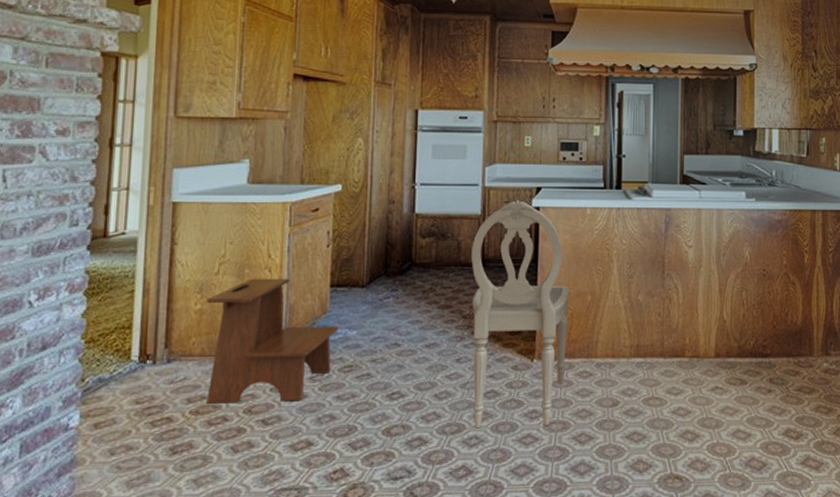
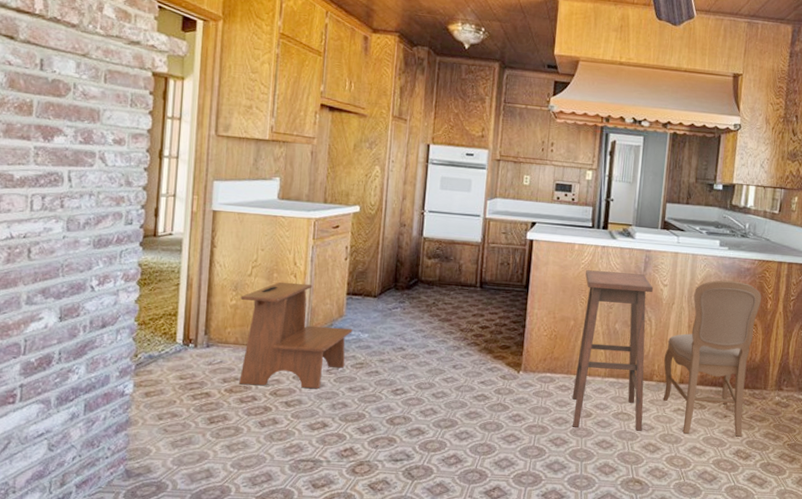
dining chair: present [471,199,570,429] -> none [465,231,556,429]
bar stool: none [595,236,678,419] -> present [572,270,653,431]
dining chair: none [696,235,798,416] -> present [663,280,762,437]

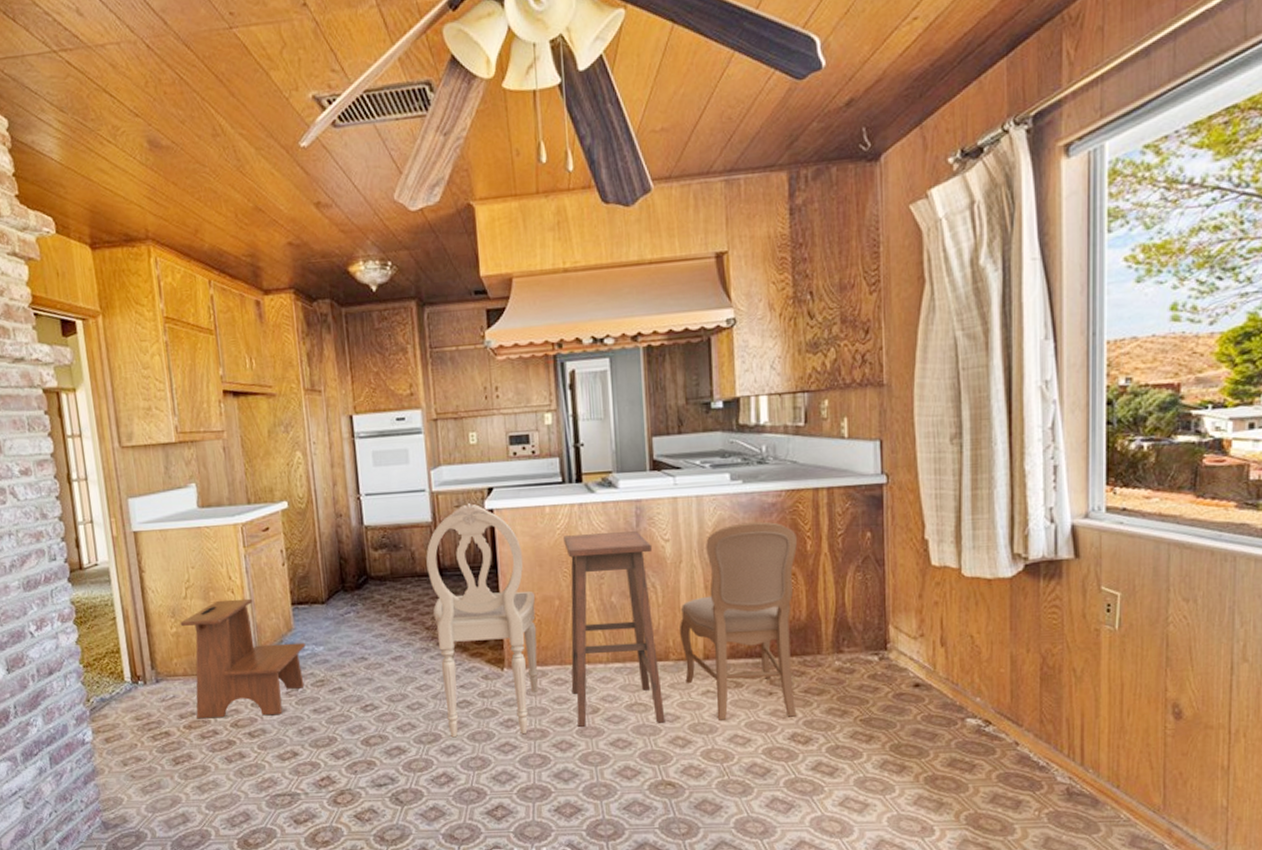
dining chair: none [465,231,556,429] -> present [426,502,539,738]

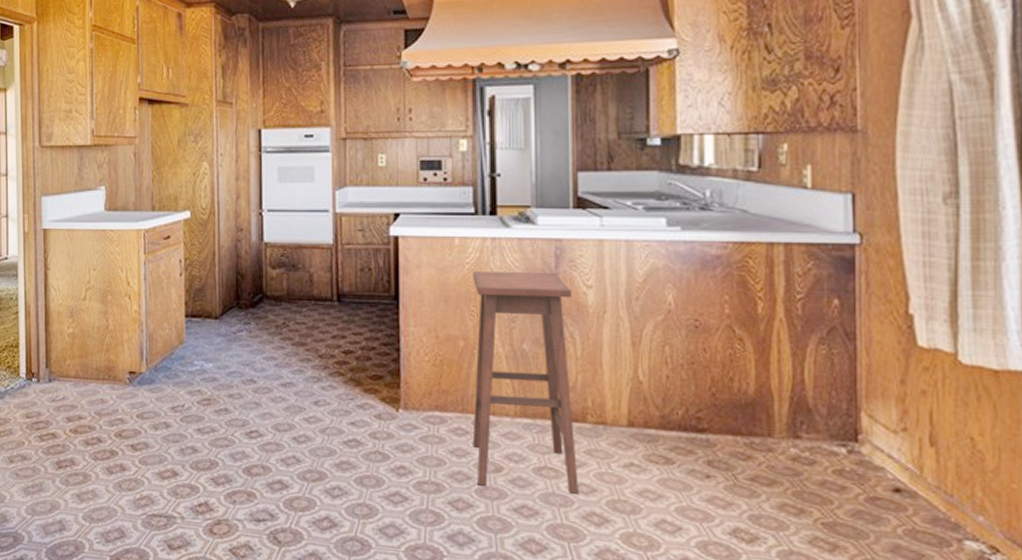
step stool: present [180,598,306,719] -> none [77,305,195,430]
dining chair: present [426,502,539,738] -> none [325,227,439,486]
dining chair: present [680,521,798,720] -> none [601,275,747,509]

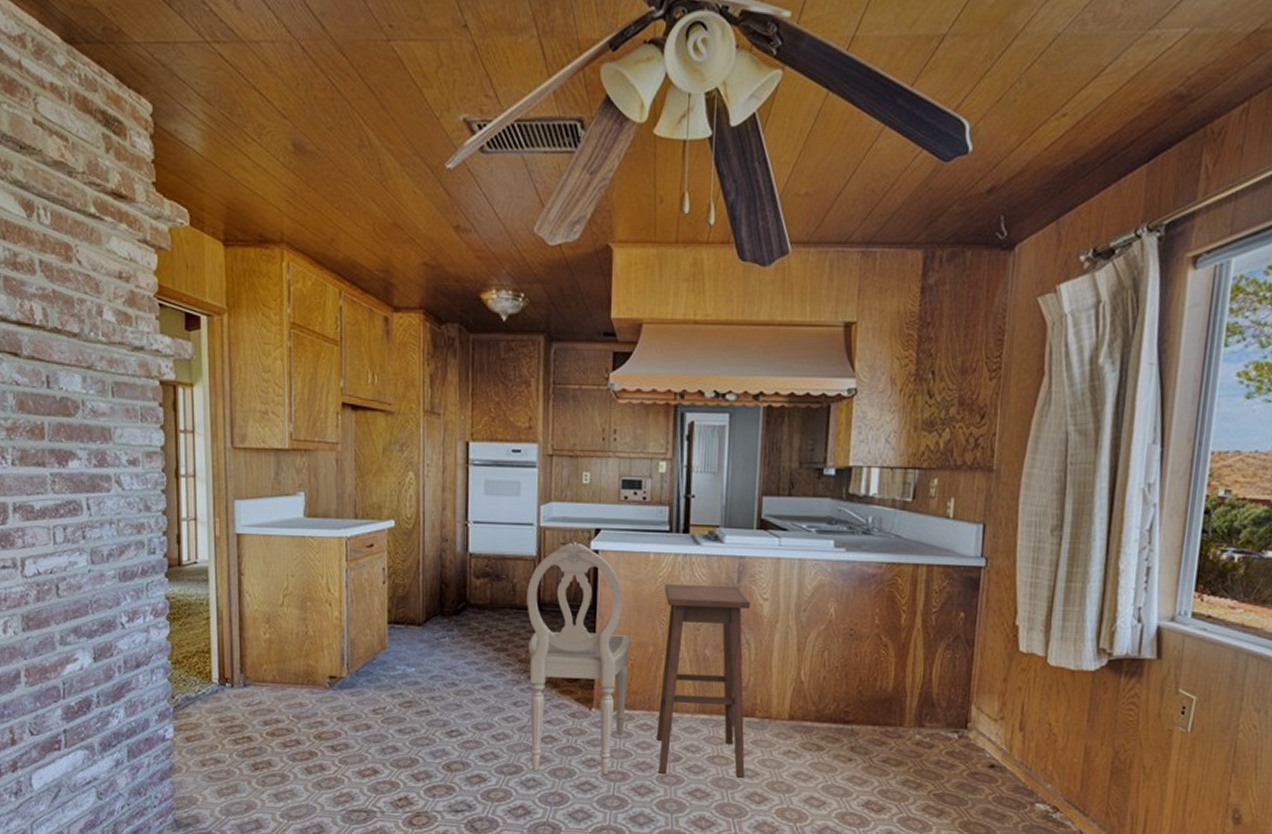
dining chair: none [325,227,439,486] -> present [527,541,631,775]

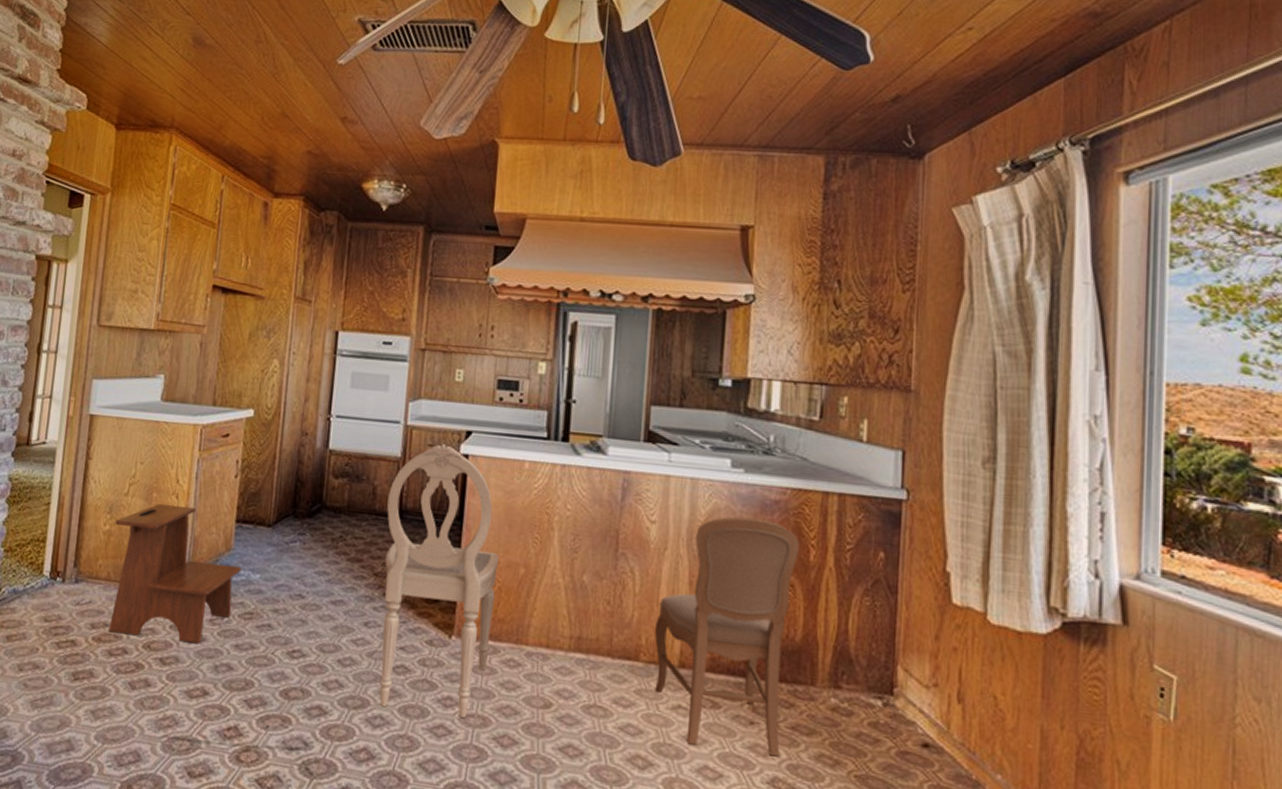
step stool: none [274,611,397,732] -> present [109,503,242,644]
bar stool: present [656,584,750,778] -> none [523,497,635,735]
dining chair: none [768,590,893,785] -> present [655,516,800,757]

